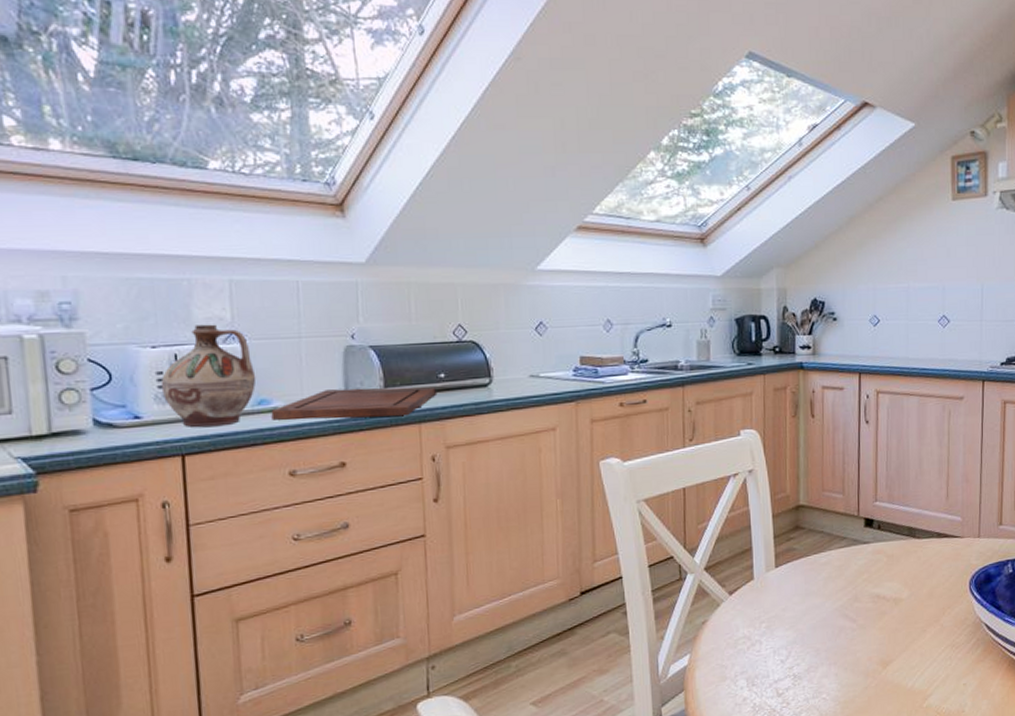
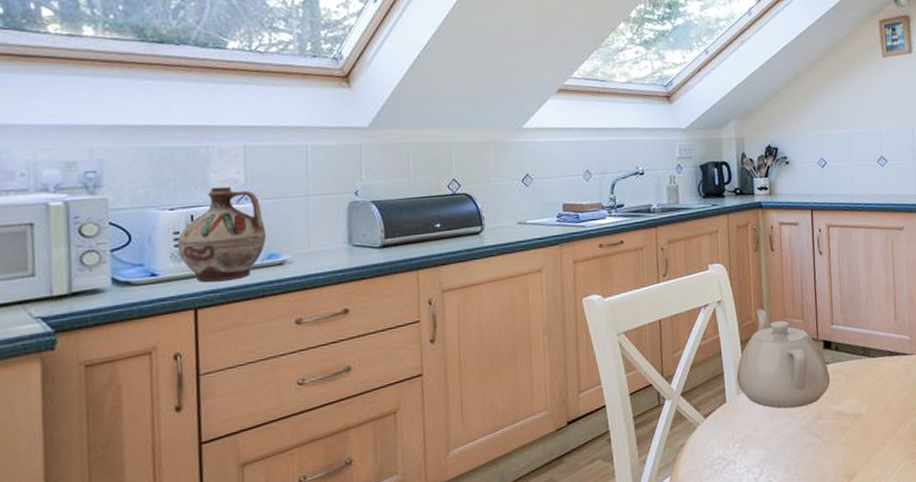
cutting board: present [271,387,438,420] -> none [279,236,434,273]
teapot: none [766,480,869,589] -> present [736,308,830,409]

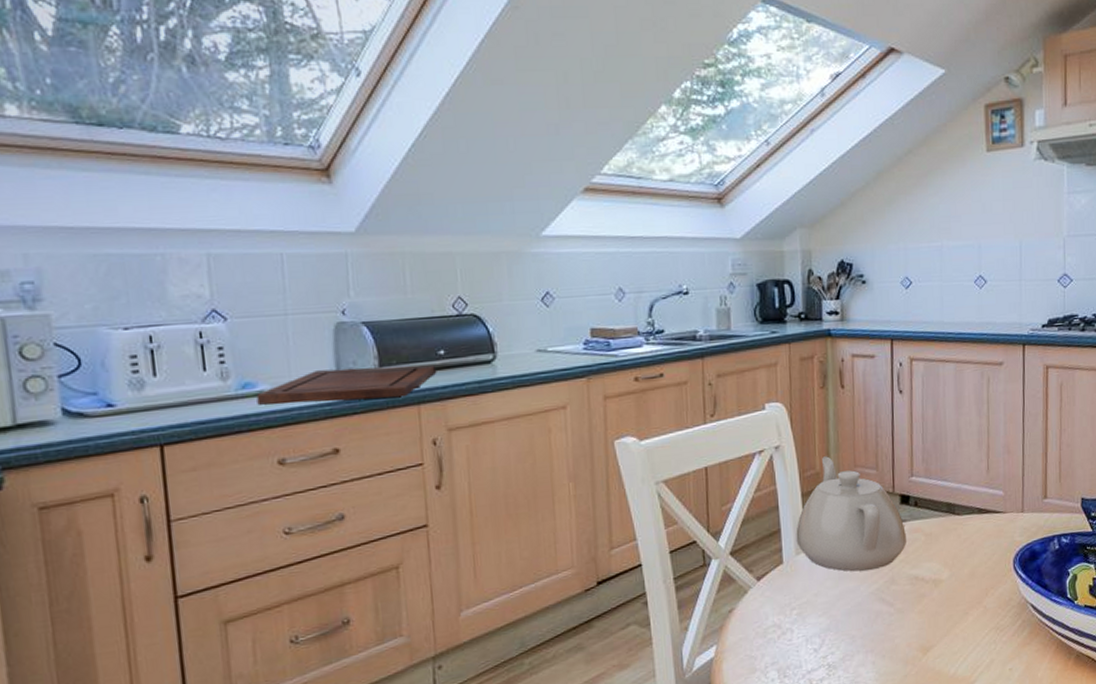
ceramic jug: present [177,186,267,283] -> none [135,302,240,416]
cutting board: none [279,236,434,273] -> present [256,364,437,405]

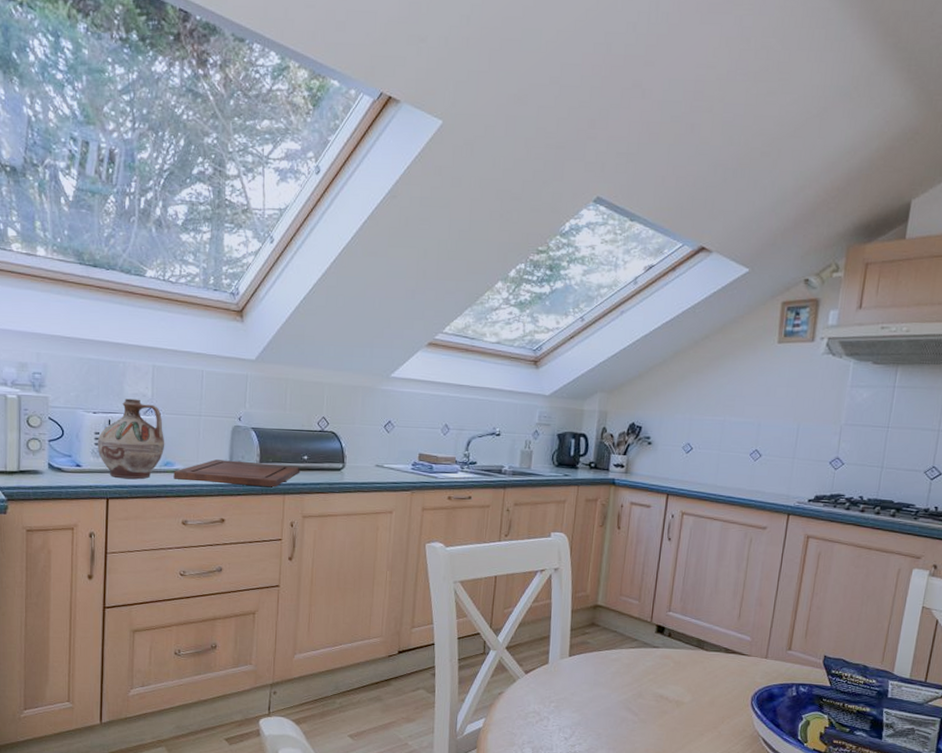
ceramic jug: none [135,302,240,416] -> present [97,398,165,480]
teapot: present [796,456,906,572] -> none [562,583,658,683]

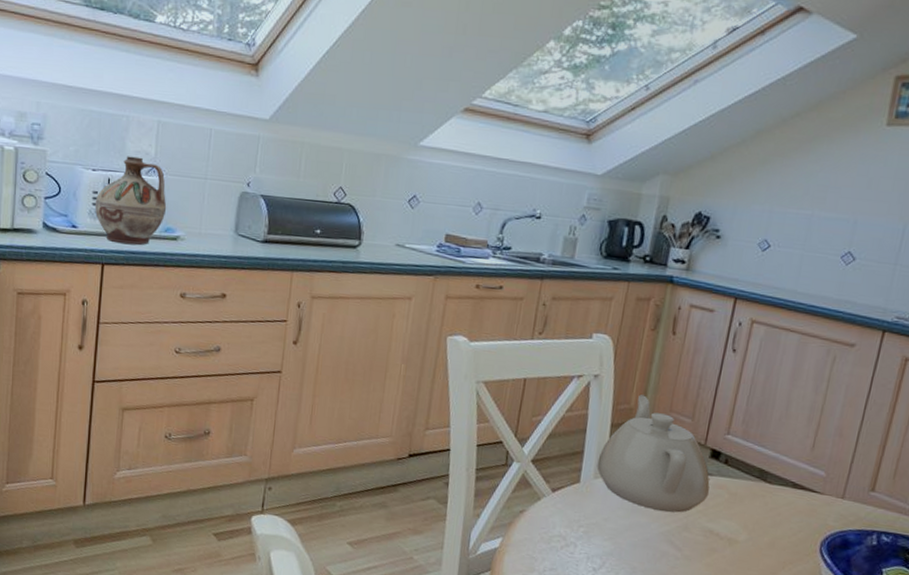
cutting board: present [173,459,301,488] -> none [173,228,312,263]
teapot: none [562,583,658,683] -> present [596,394,710,513]

